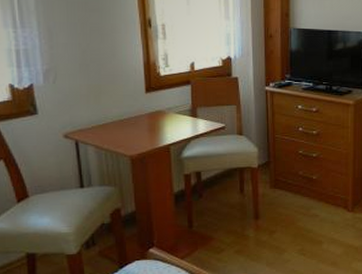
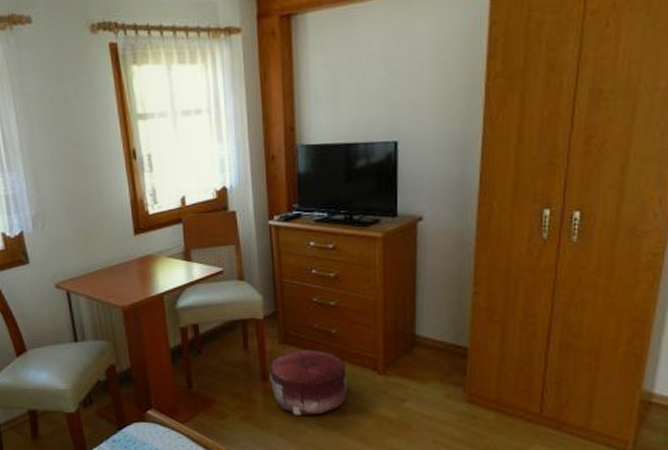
pouf: none [261,192,323,247] -> present [269,349,347,415]

